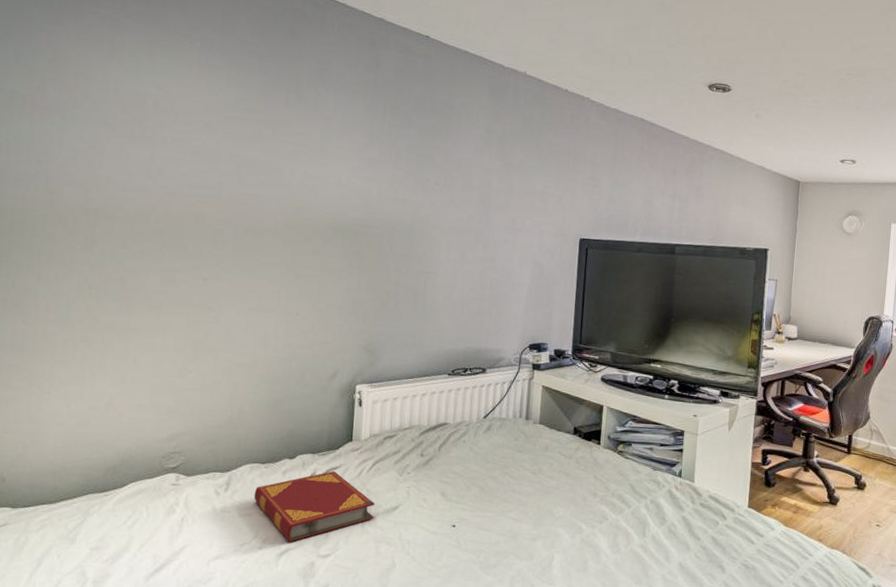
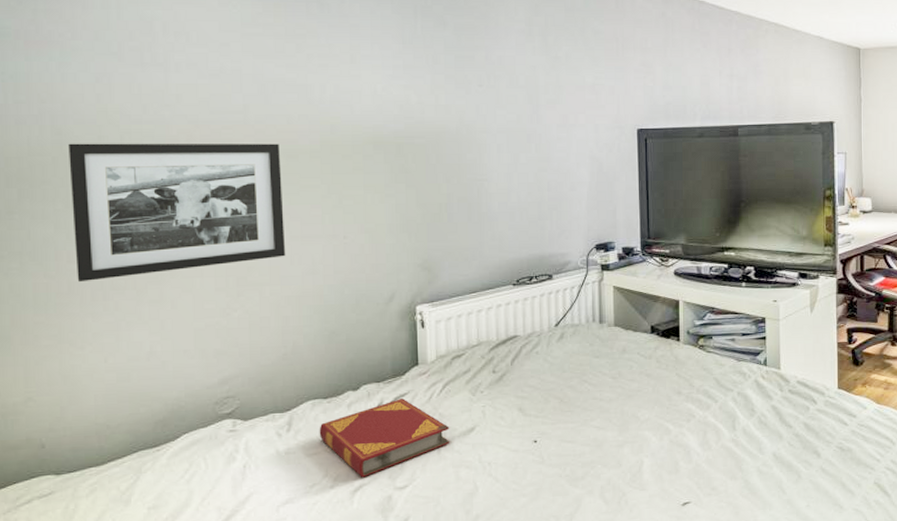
picture frame: none [52,203,247,332] -> present [68,143,286,283]

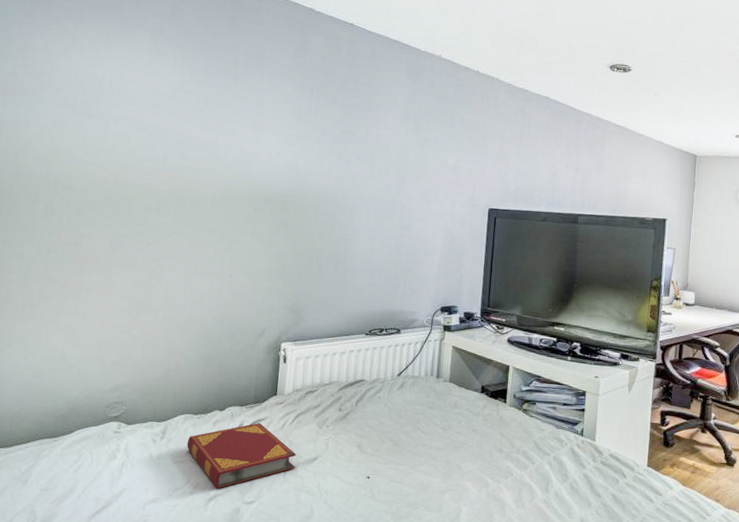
picture frame: present [68,143,286,283] -> none [14,174,188,291]

